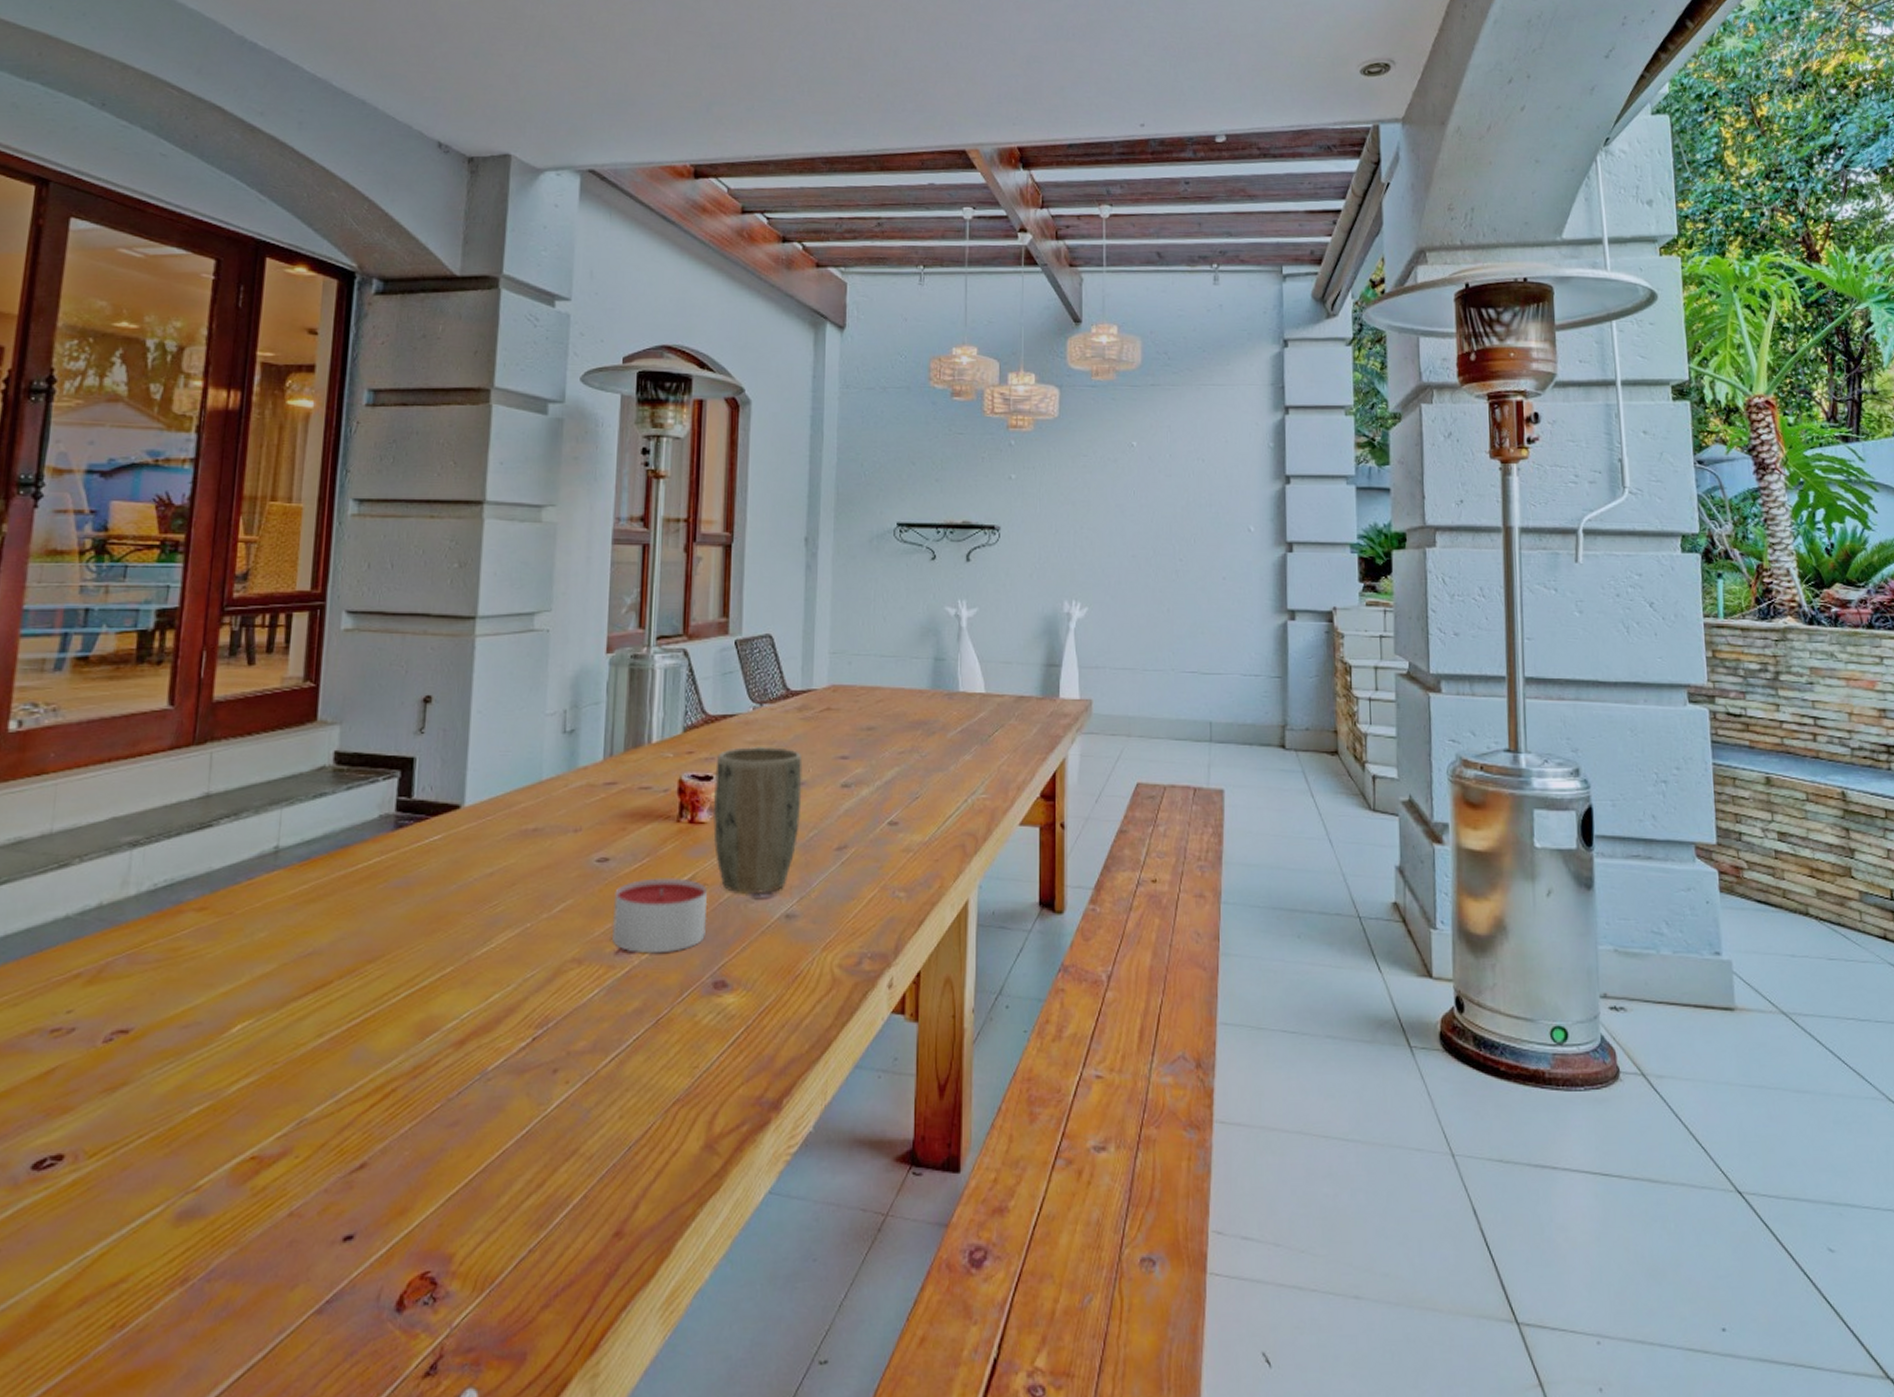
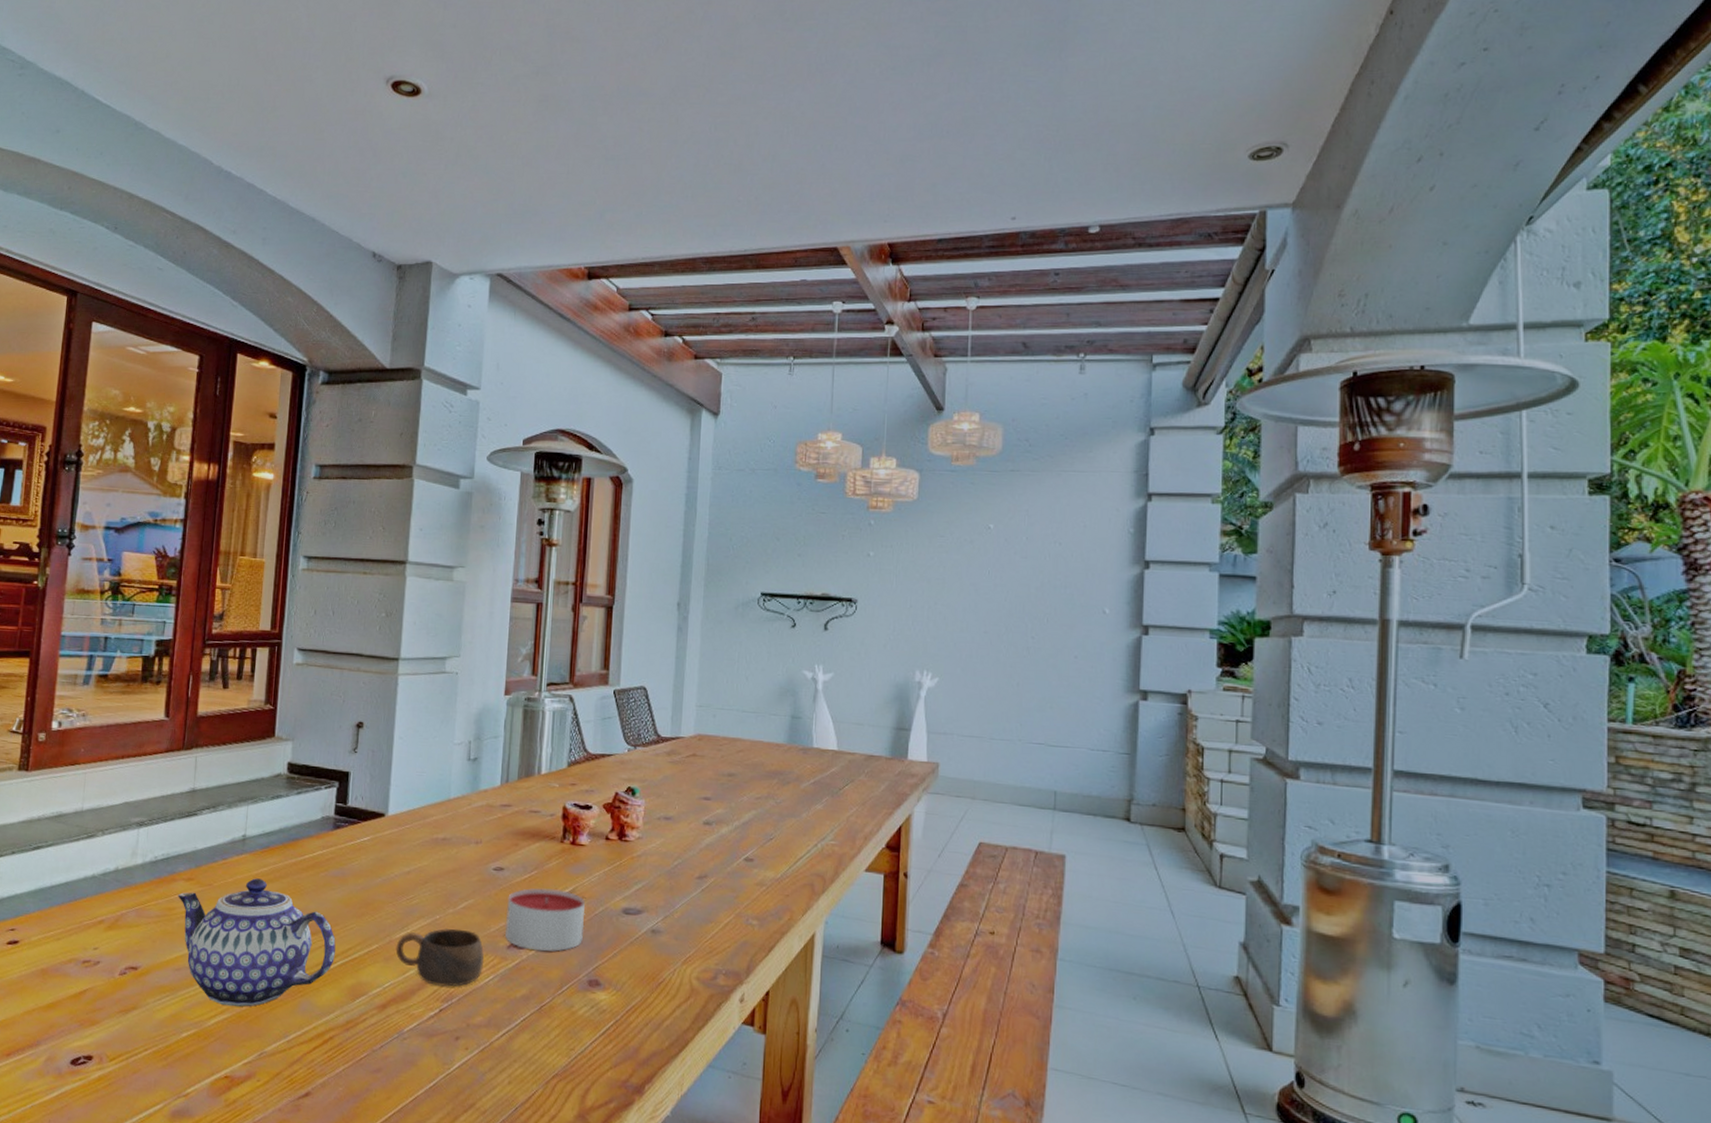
teapot: none [186,899,399,1066] -> present [178,878,336,1007]
cup: none [476,937,586,1009] -> present [395,928,484,987]
plant pot: present [712,747,803,895] -> none [591,783,670,911]

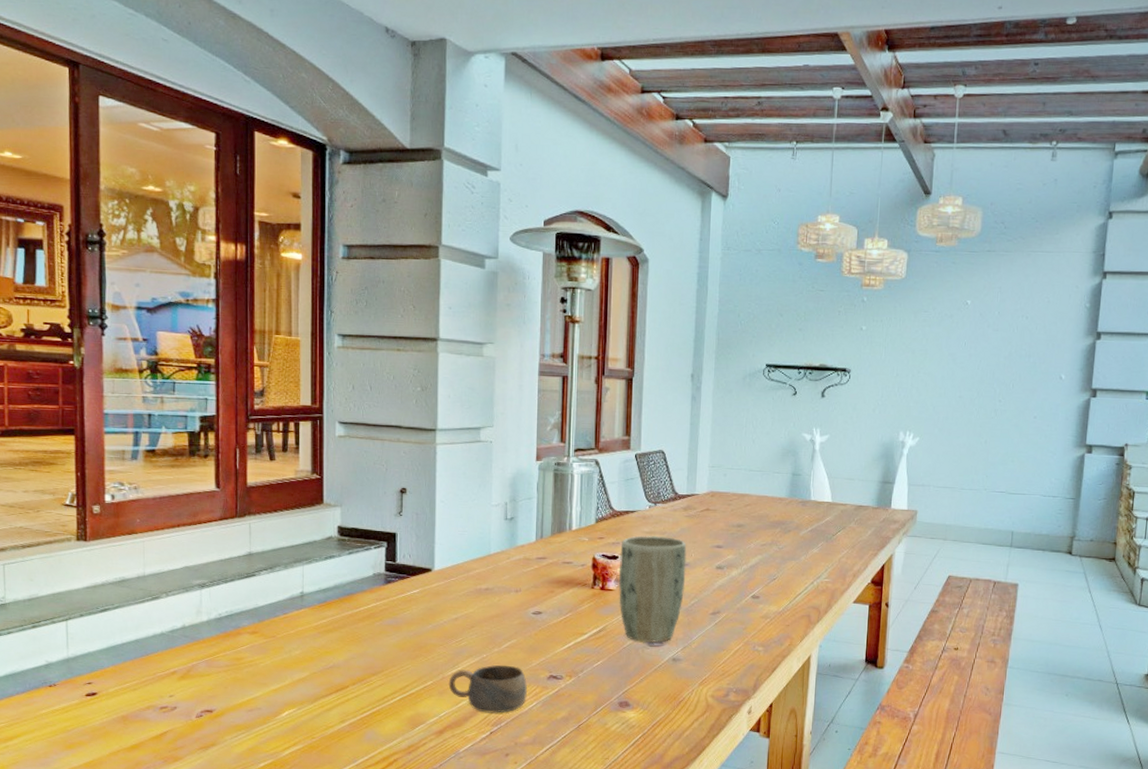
teapot: present [178,878,336,1007] -> none [244,629,394,739]
candle: present [505,888,585,952] -> none [545,627,615,680]
plant pot: none [591,783,670,911] -> present [618,536,687,643]

